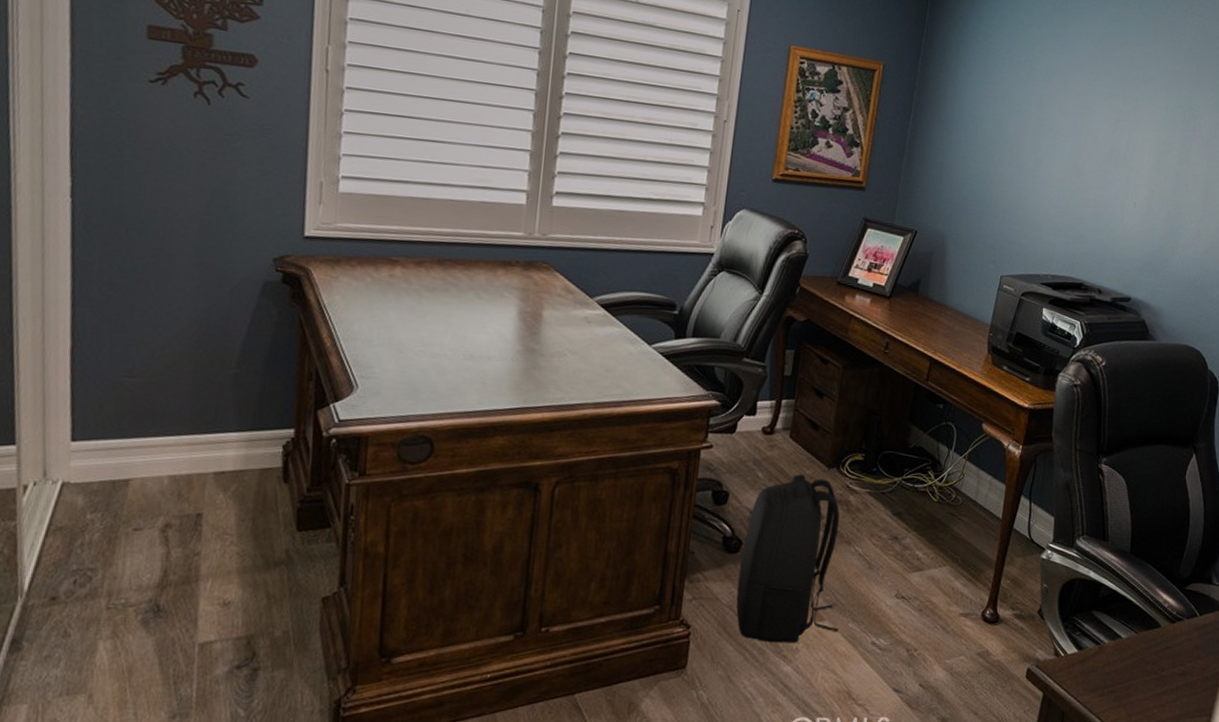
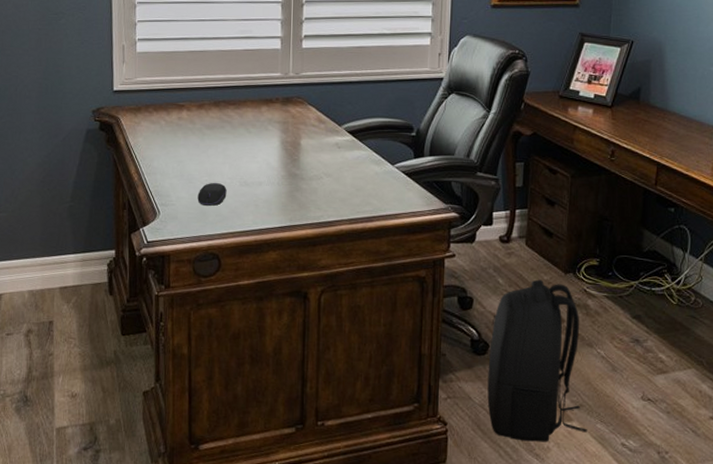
computer mouse: none [408,353,447,382] -> present [197,182,227,207]

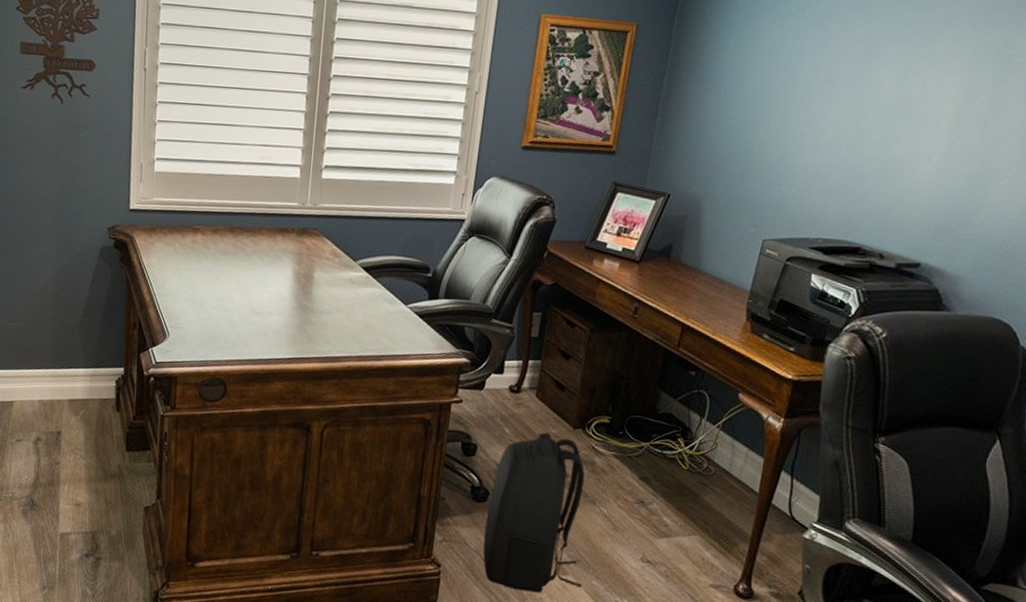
computer mouse: present [197,182,227,207] -> none [207,308,237,333]

